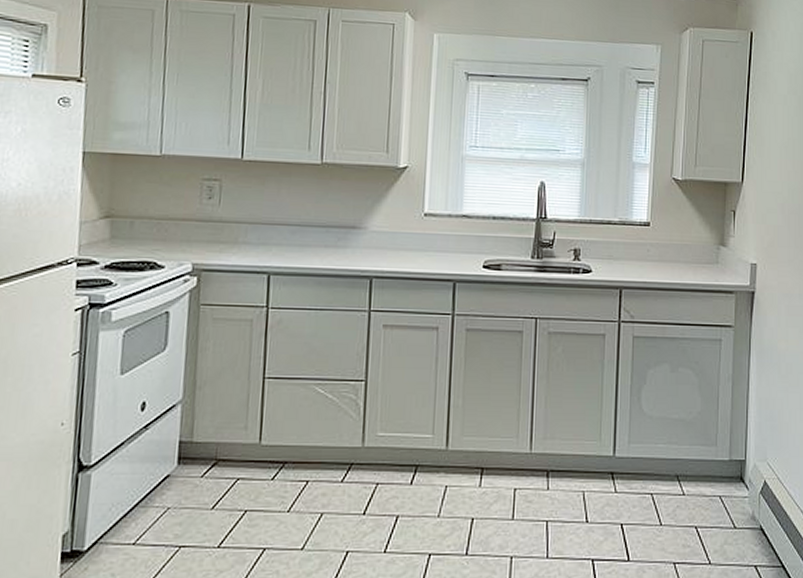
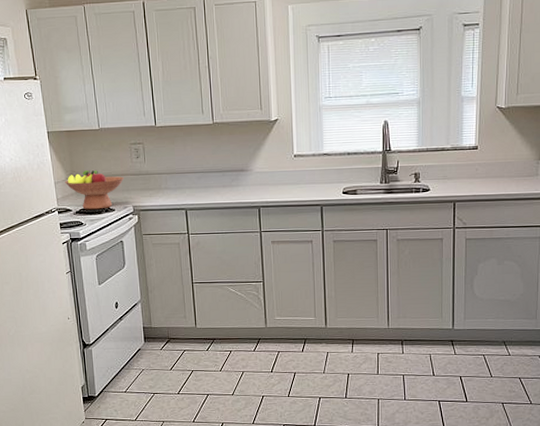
fruit bowl: none [96,209,187,265] -> present [65,170,125,210]

